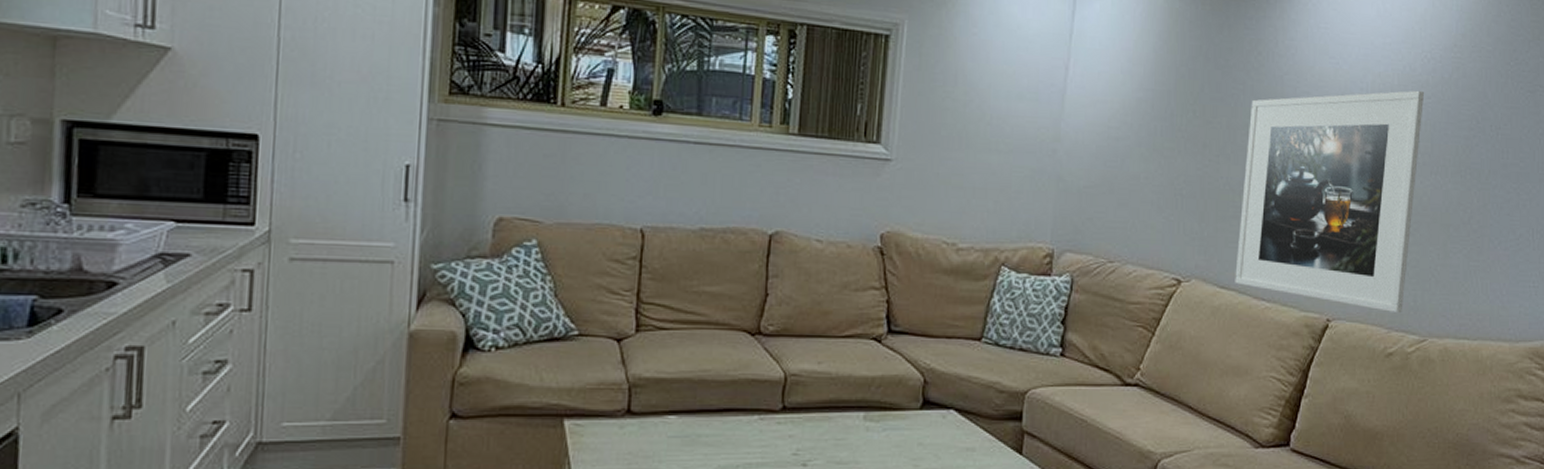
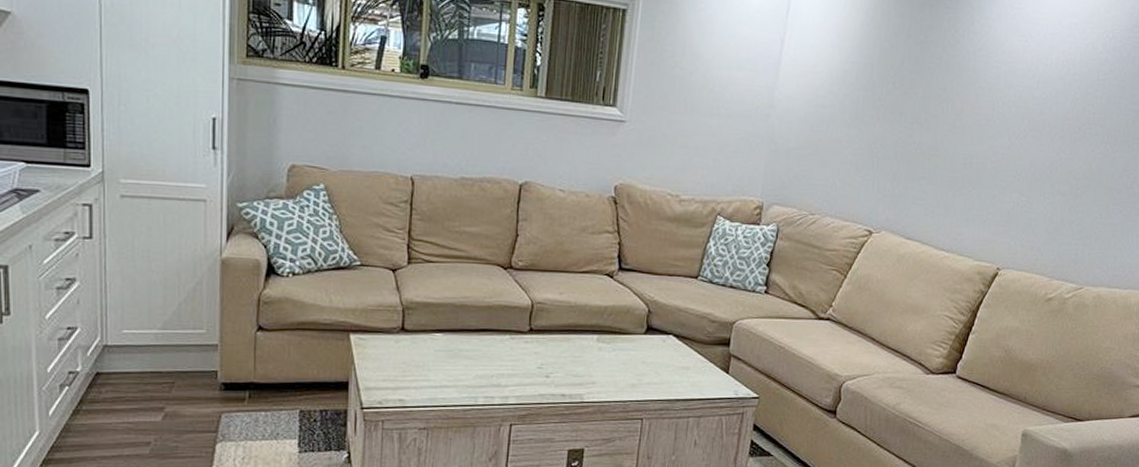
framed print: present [1235,90,1425,314] -> none [919,67,1104,265]

